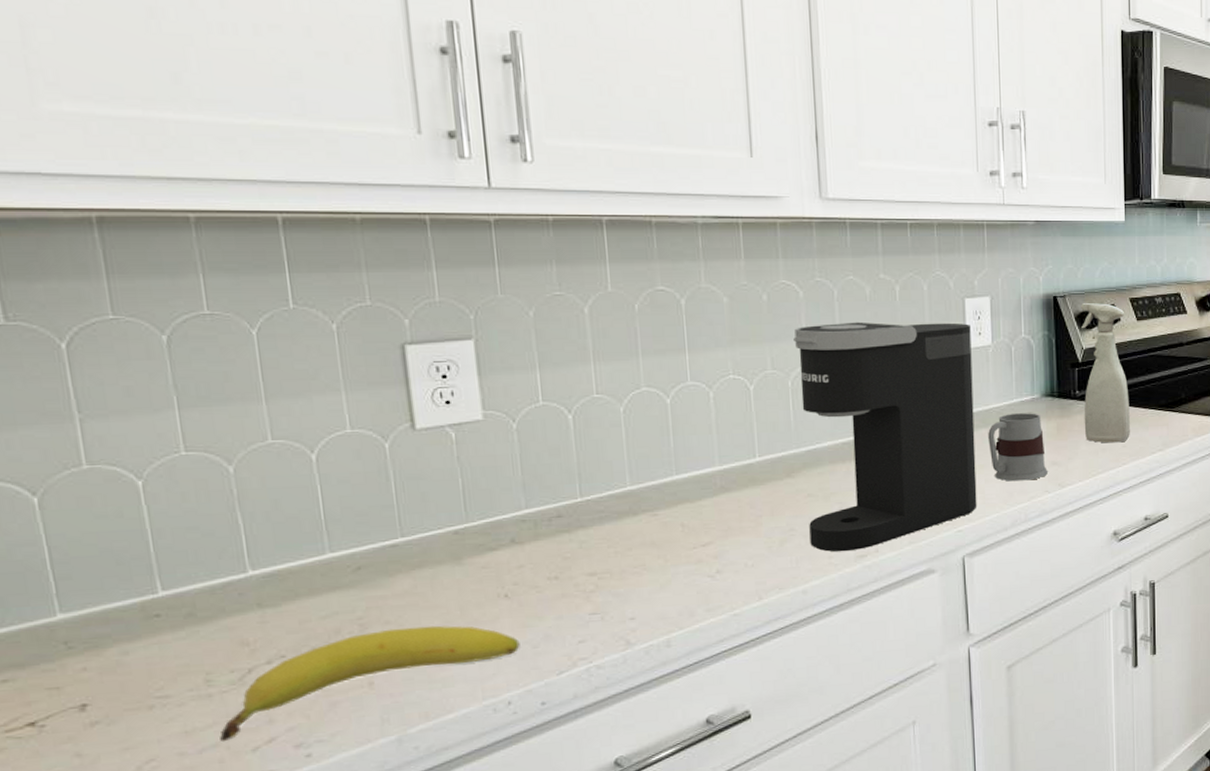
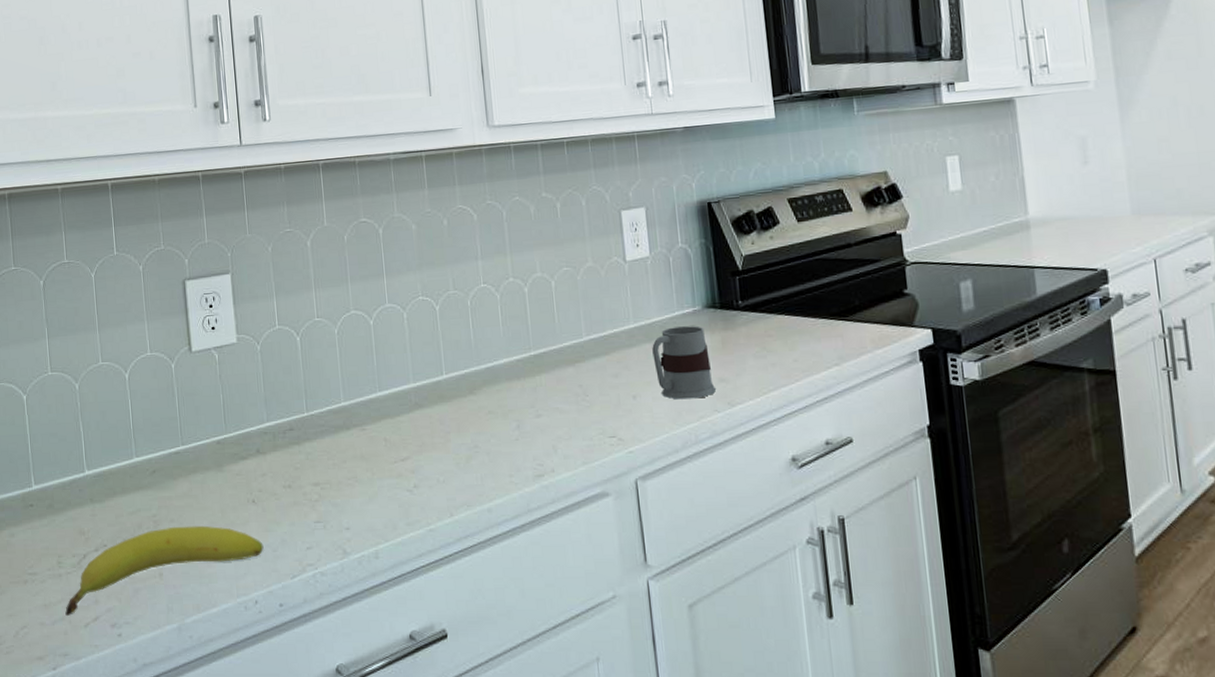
coffee maker: present [793,321,977,552] -> none [470,236,647,471]
spray bottle: present [1081,303,1130,443] -> none [737,206,801,357]

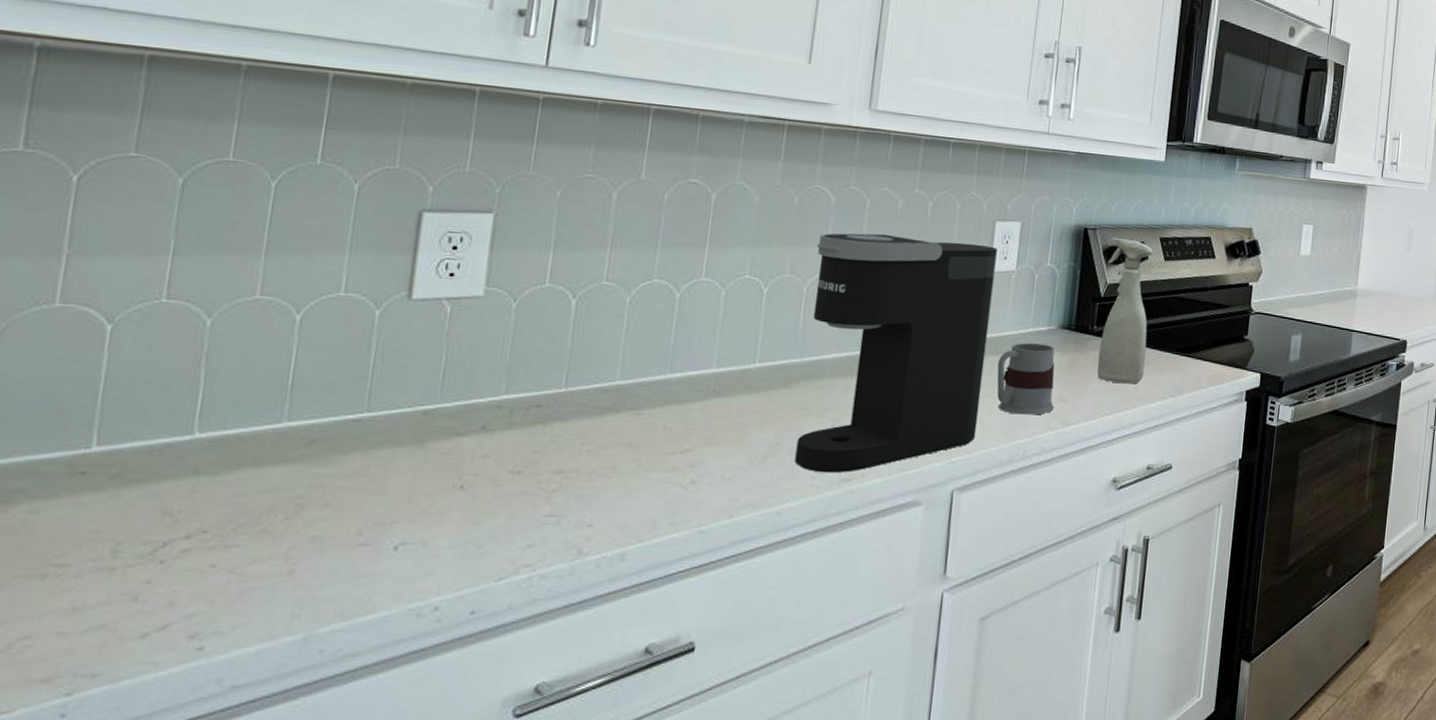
fruit: present [65,525,264,617] -> none [108,512,464,624]
coffee maker: none [470,236,647,471] -> present [795,233,997,473]
spray bottle: none [737,206,801,357] -> present [1097,238,1154,384]

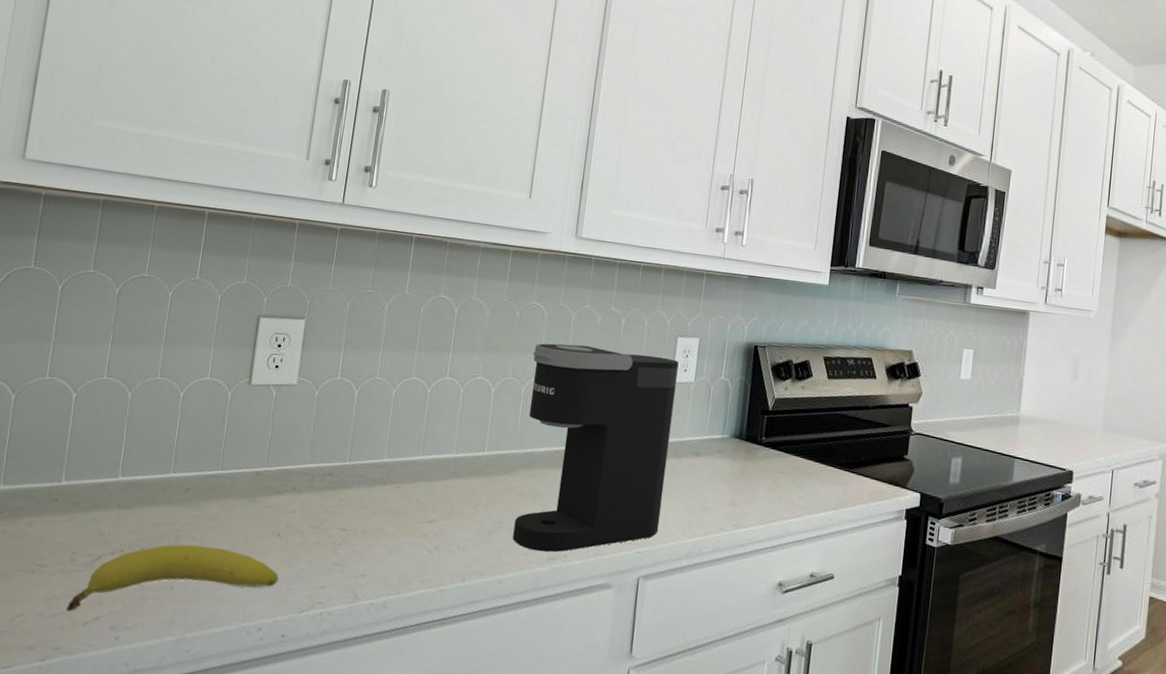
fruit: none [108,512,464,624] -> present [66,544,279,612]
mug: present [997,343,1055,415] -> none [677,448,727,516]
spray bottle: present [1097,238,1154,384] -> none [765,356,818,495]

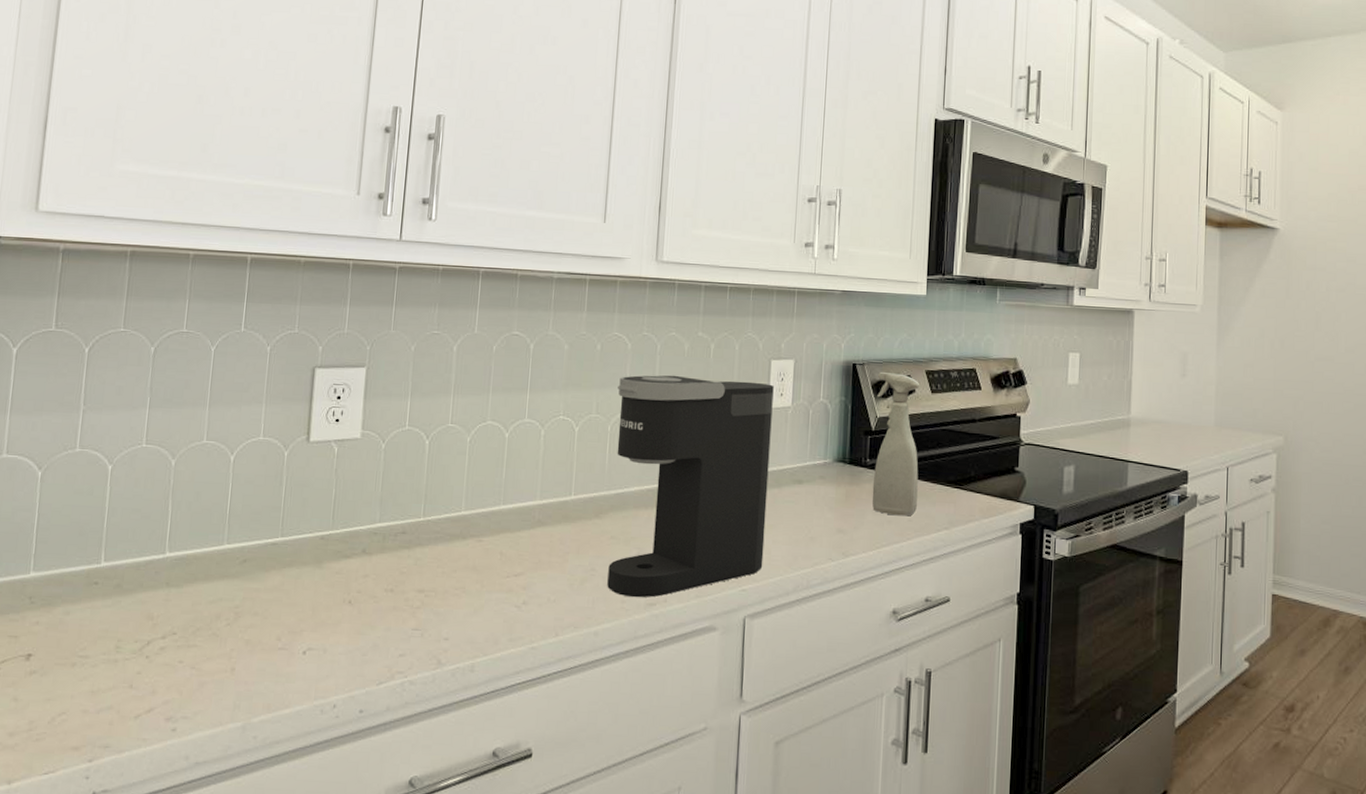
fruit: present [66,544,279,612] -> none [114,620,353,706]
spray bottle: none [765,356,818,495] -> present [872,372,920,517]

